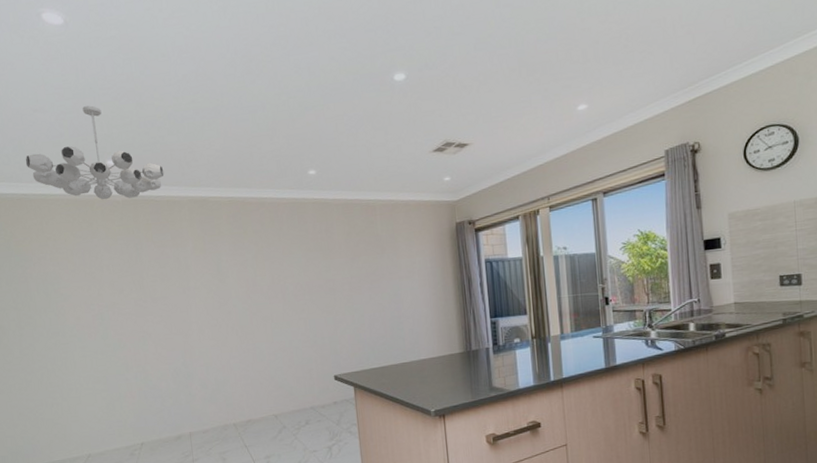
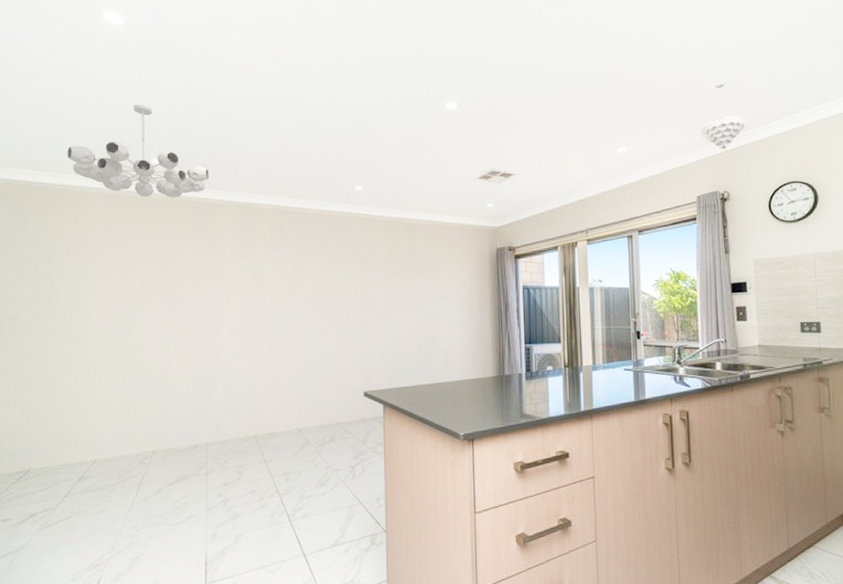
pendant light: none [668,20,717,97] -> present [701,82,746,150]

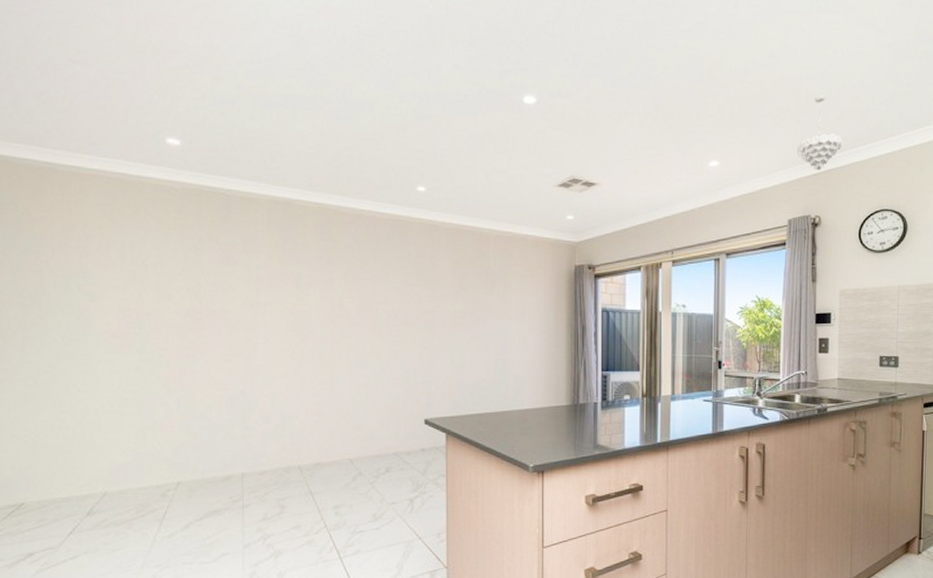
chandelier: present [66,104,210,198] -> none [54,68,241,187]

